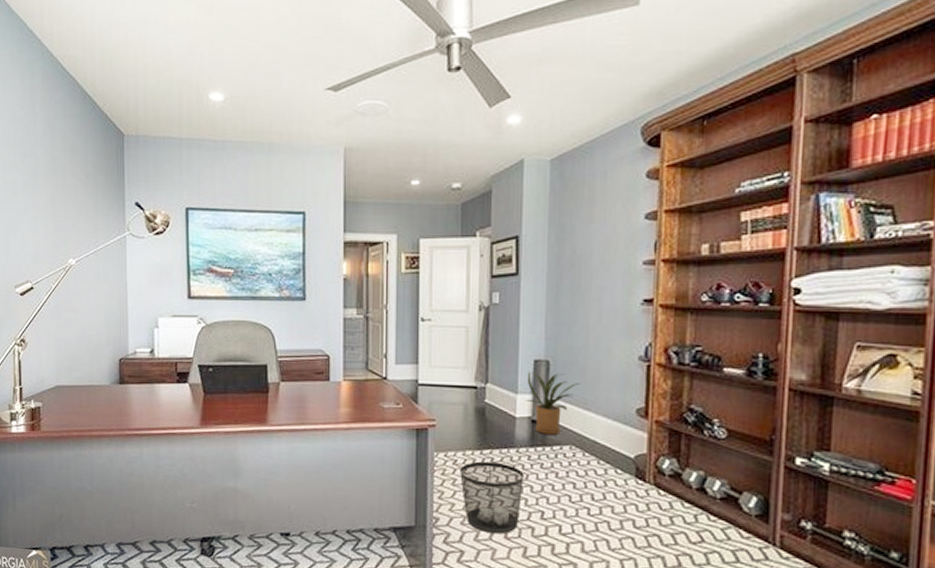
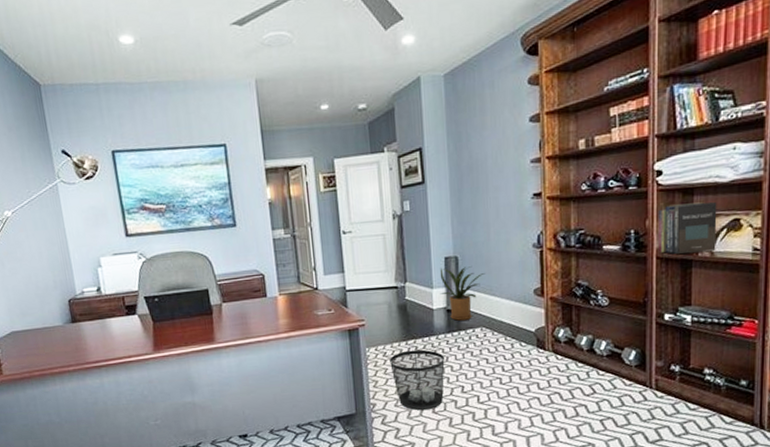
books: none [791,329,868,390] -> present [657,202,717,255]

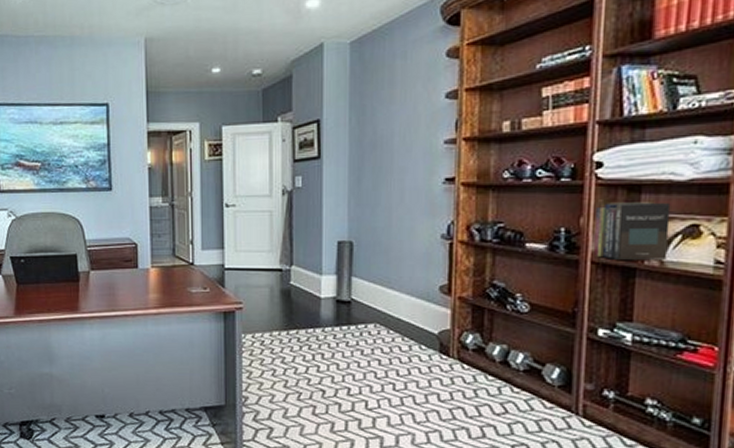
waste bin: present [390,349,445,411] -> none [268,341,330,411]
house plant: present [439,266,485,322] -> none [329,252,384,315]

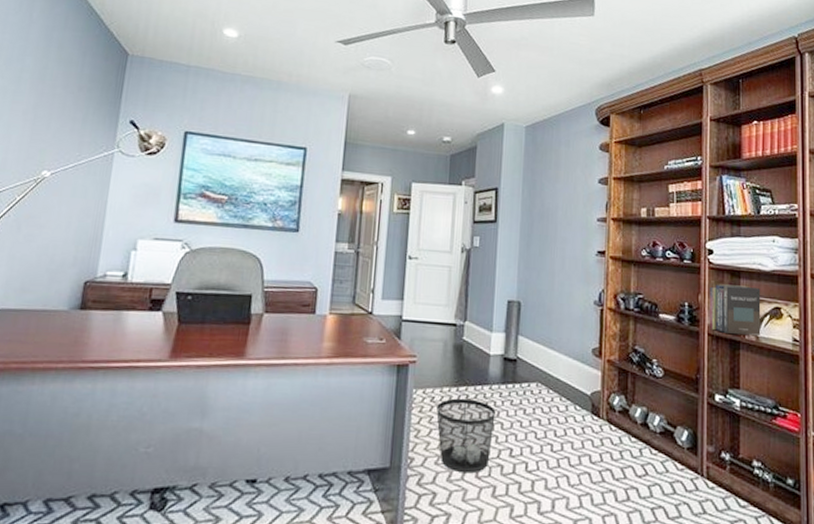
waste bin: none [268,341,330,411] -> present [436,398,496,474]

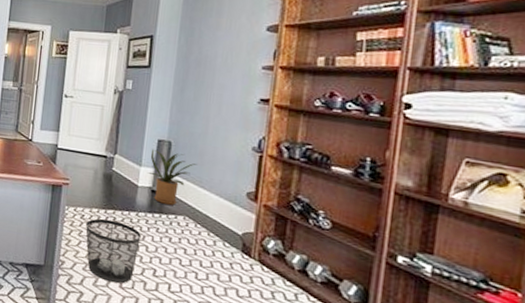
house plant: none [498,311,546,373] -> present [147,148,197,206]
books: present [709,284,761,336] -> none [397,141,478,202]

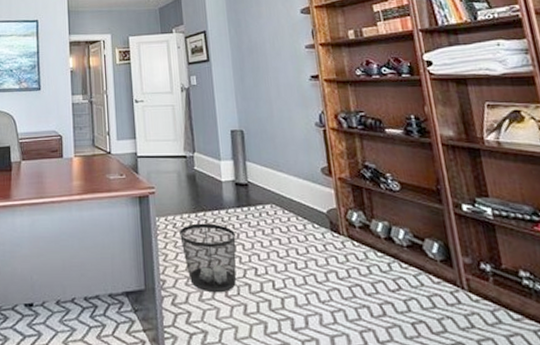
house plant: present [147,148,197,206] -> none [226,140,271,196]

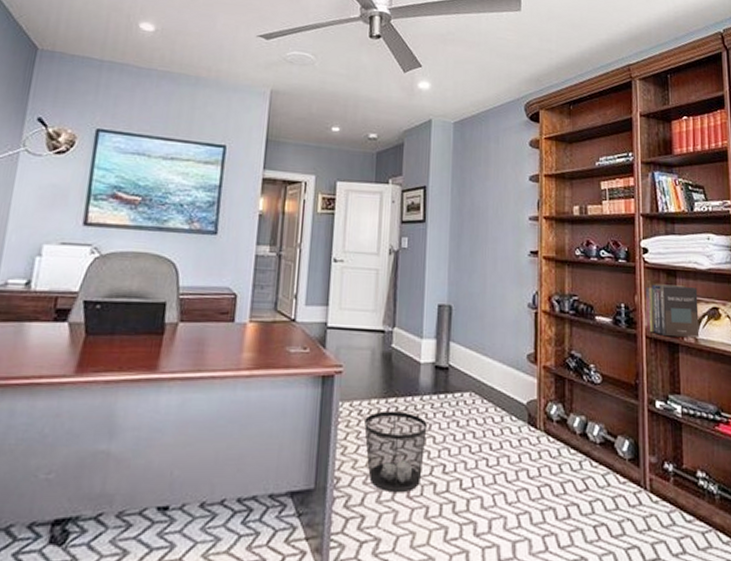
books: none [434,92,503,143] -> present [645,284,700,338]

